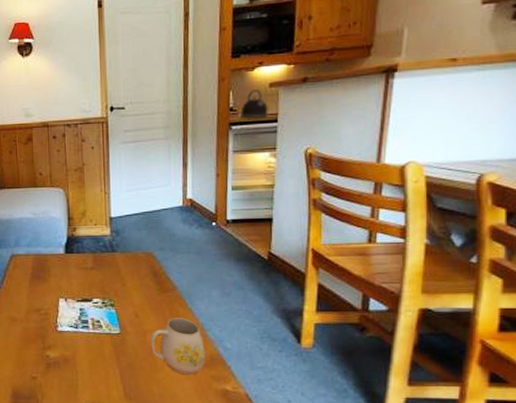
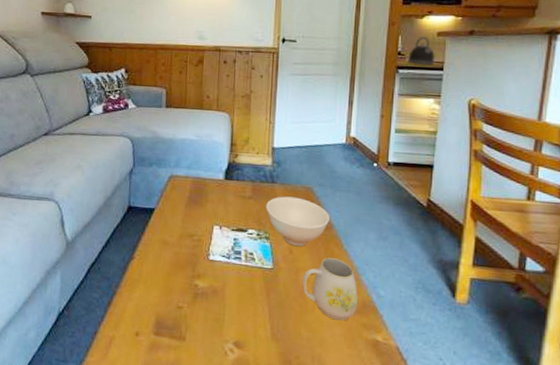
bowl: none [108,263,173,311] -> present [266,196,330,247]

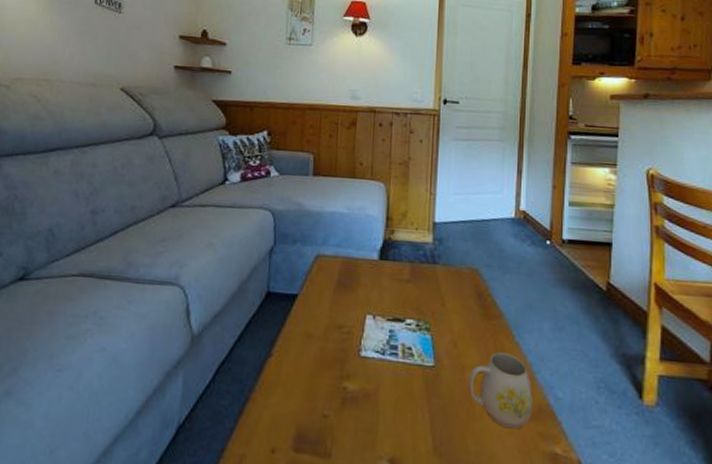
bowl: present [266,196,330,247] -> none [426,279,500,340]
kettle: present [407,37,436,66] -> none [579,100,610,132]

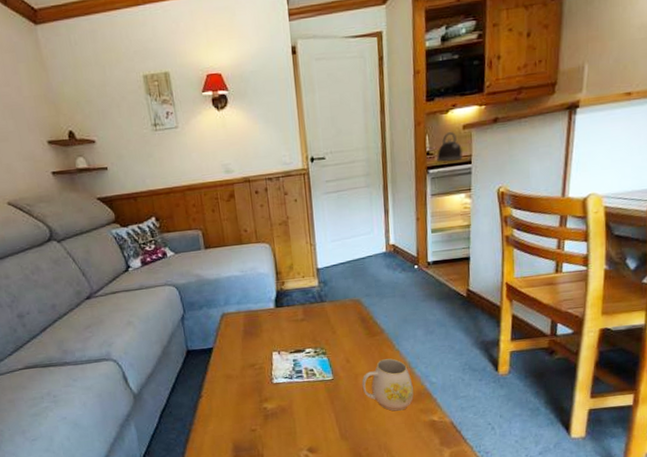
kettle: none [579,100,610,132] -> present [436,132,464,163]

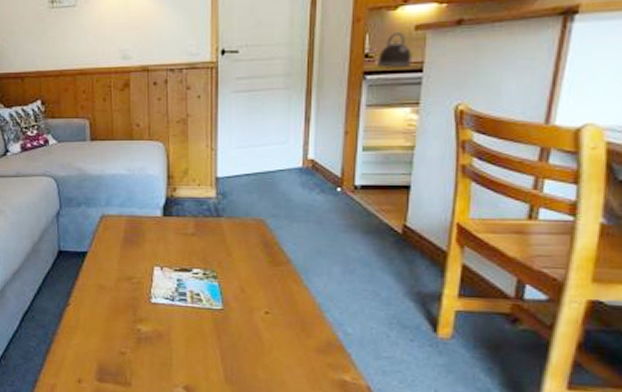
mug: present [362,358,414,411] -> none [257,295,321,361]

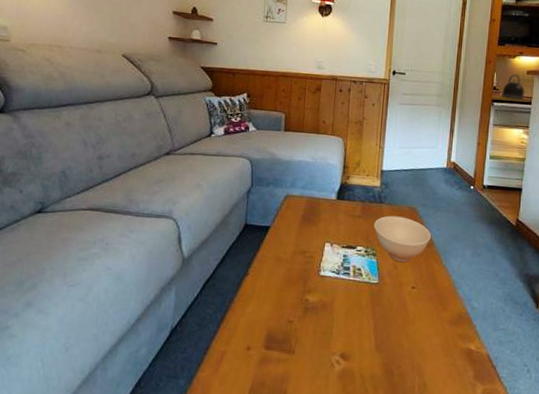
bowl: none [212,231,287,285] -> present [374,215,432,263]

